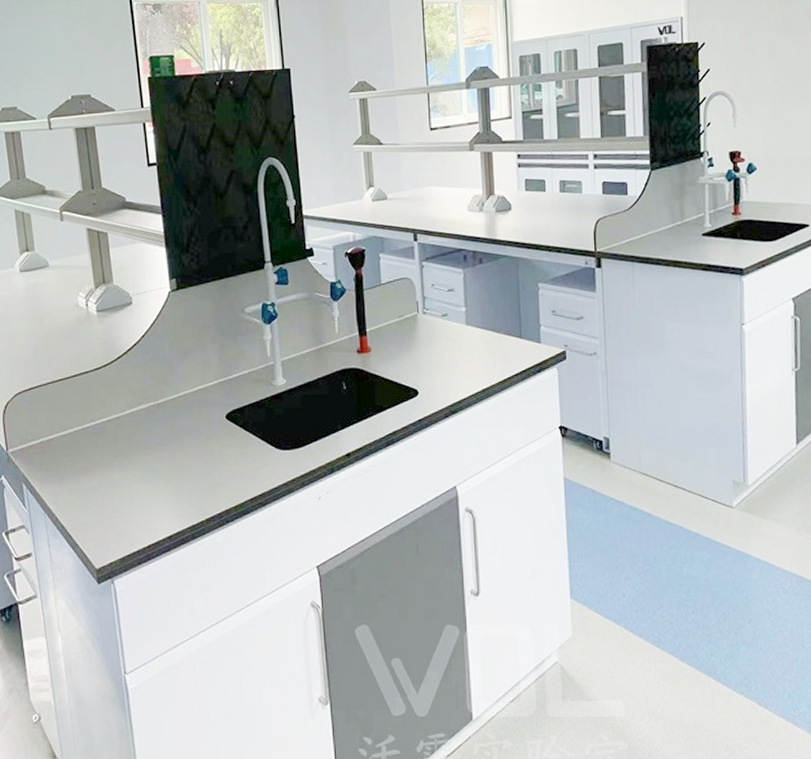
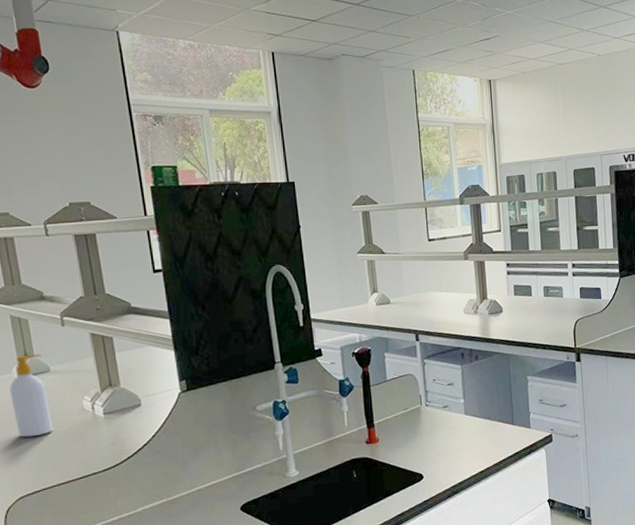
soap bottle: none [12,249,50,333] -> present [9,354,54,438]

